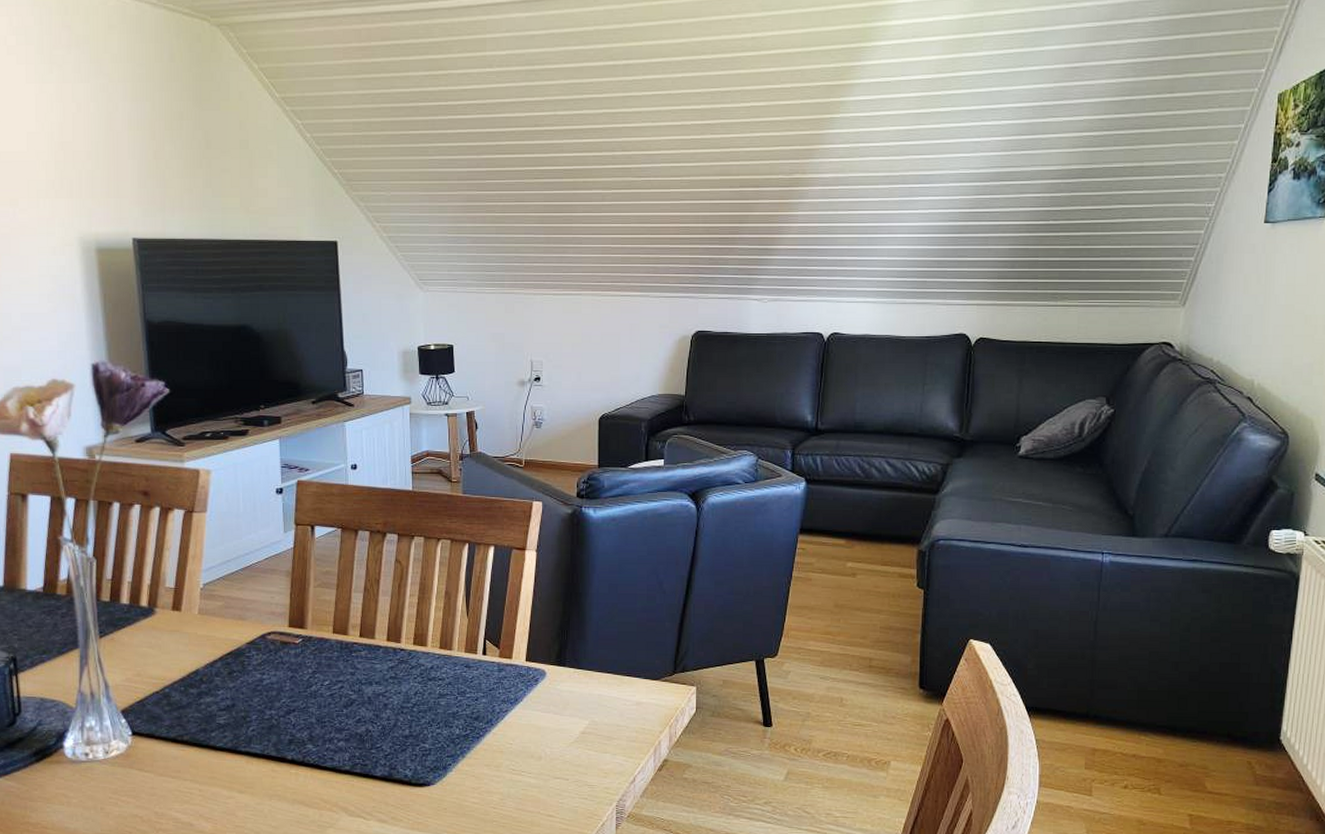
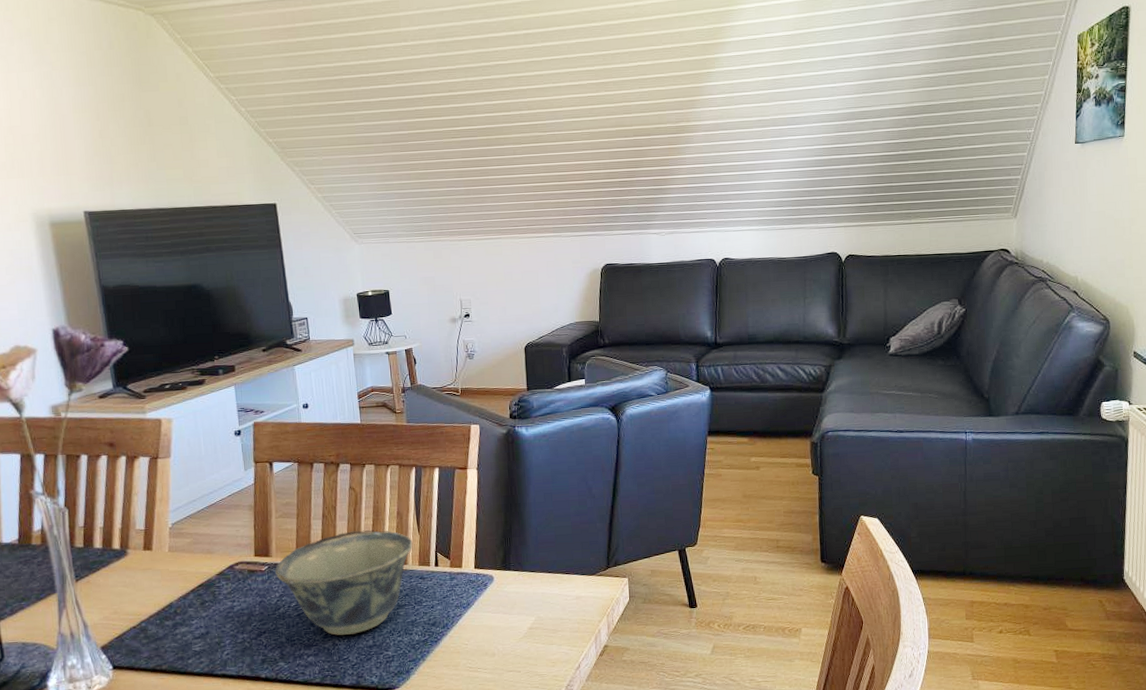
bowl: none [310,608,460,721] -> present [275,530,413,635]

